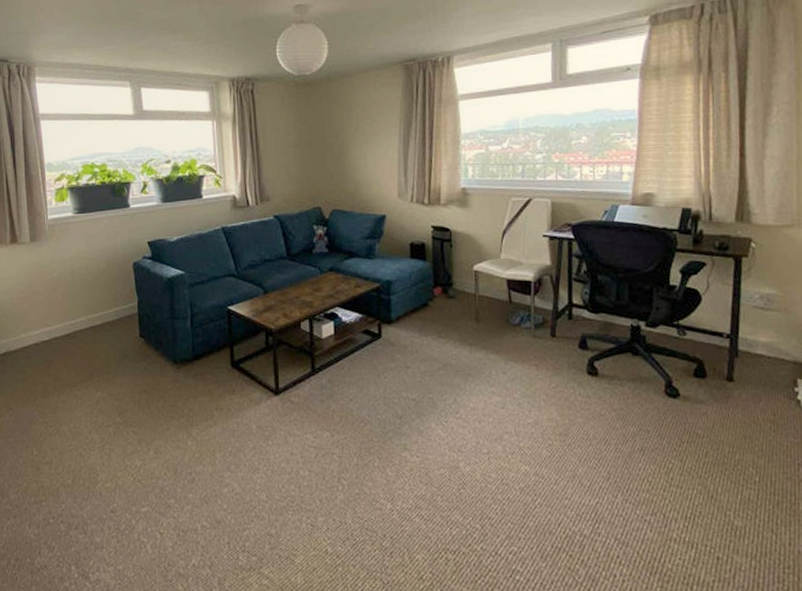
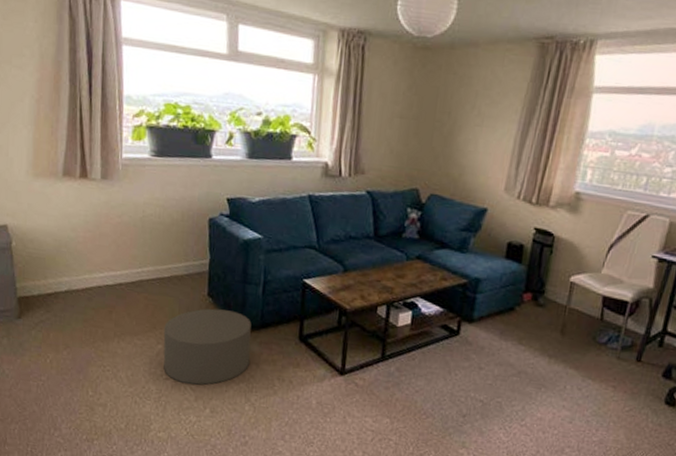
pouf: none [101,348,187,427] -> present [163,308,252,385]

